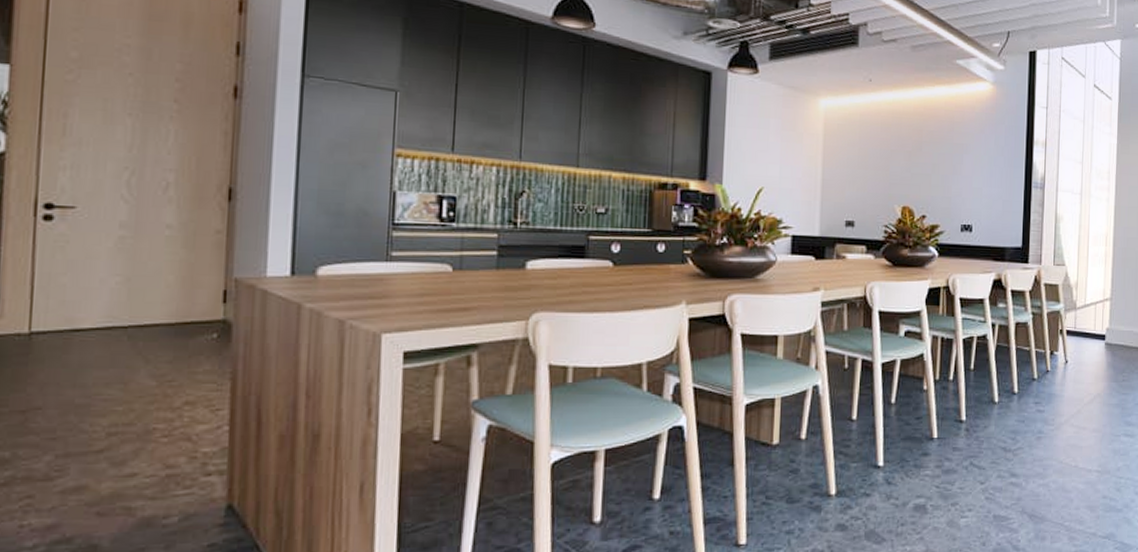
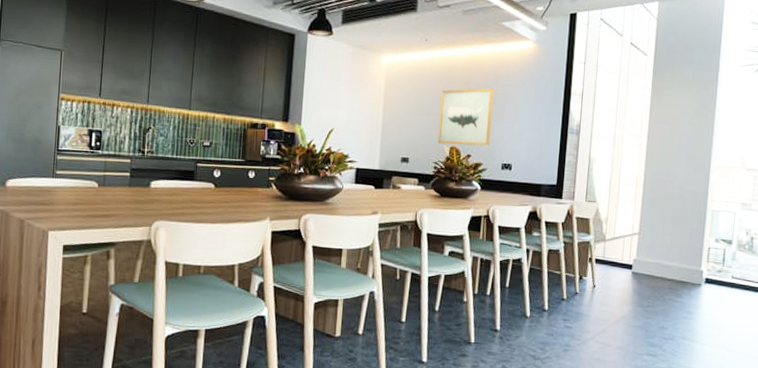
wall art: none [887,136,950,205] -> present [437,88,495,146]

